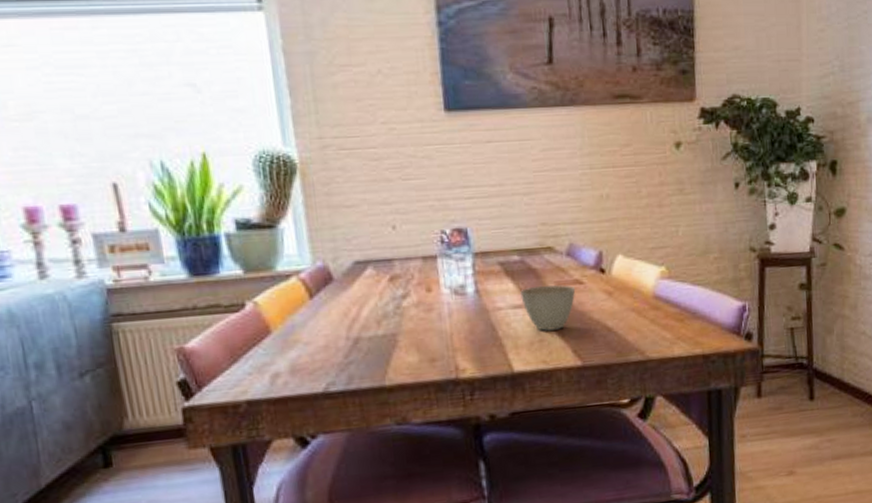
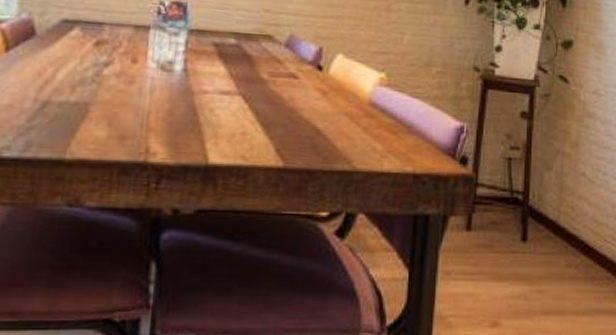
cup: present [520,285,576,332] -> none [230,74,289,125]

